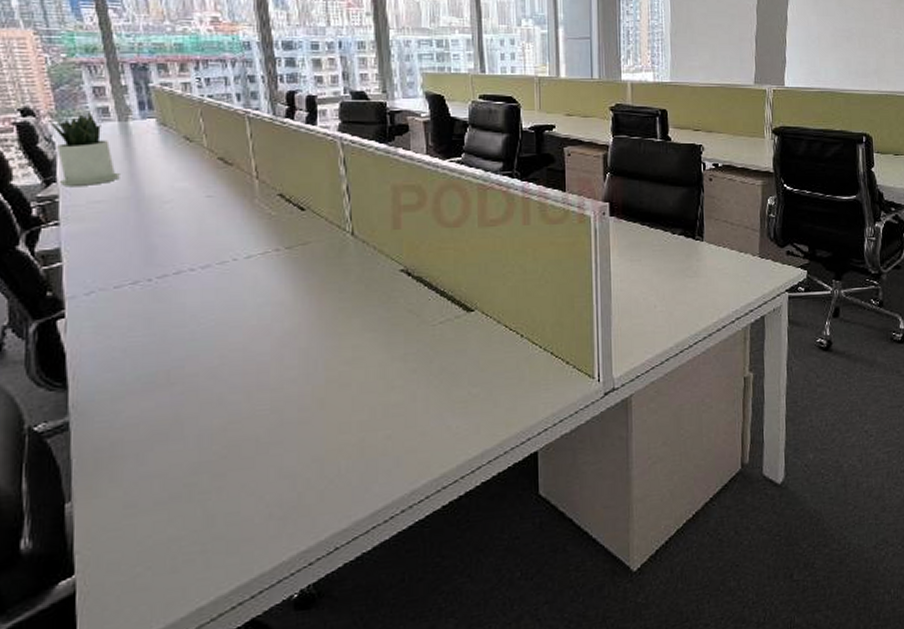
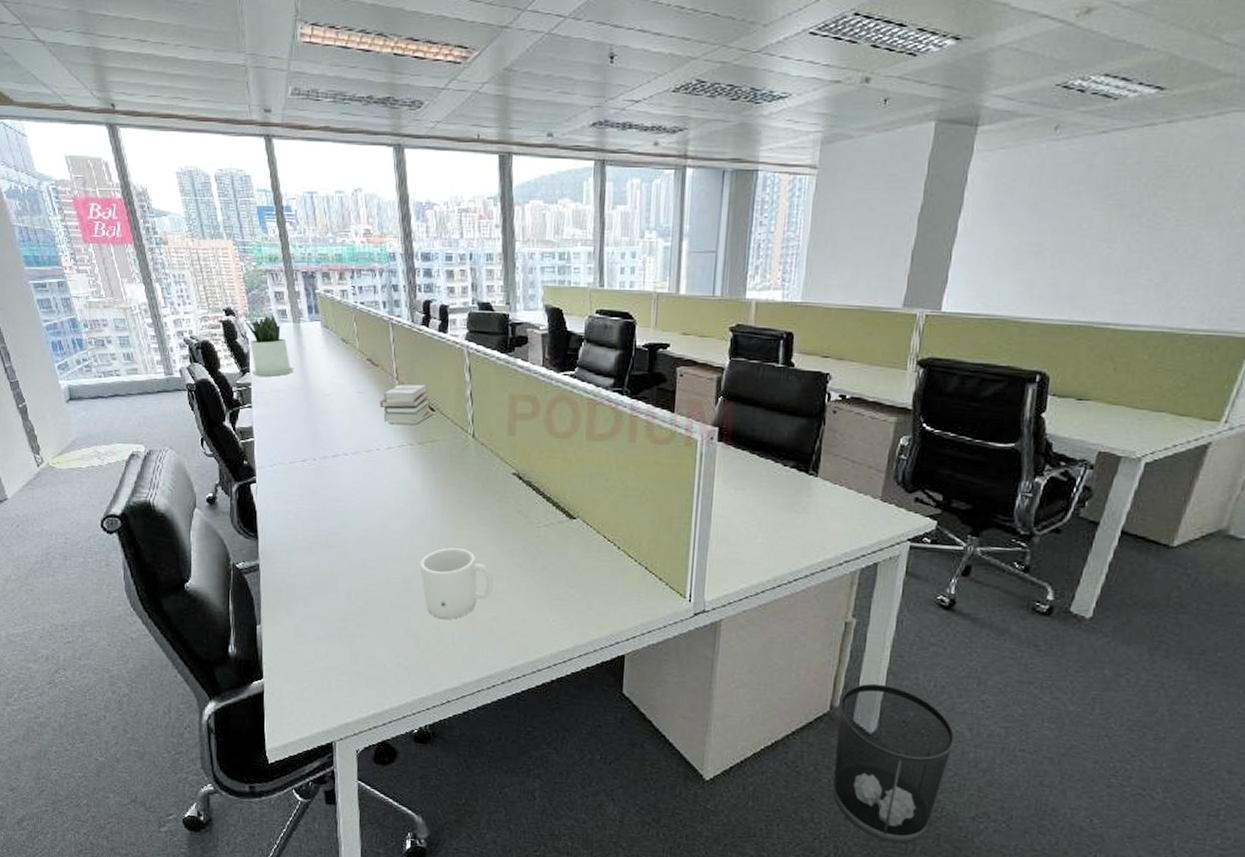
books: none [235,182,304,228] -> present [379,384,434,425]
mug: none [294,362,385,449] -> present [420,547,494,619]
waste bin: none [749,432,850,592] -> present [833,683,955,844]

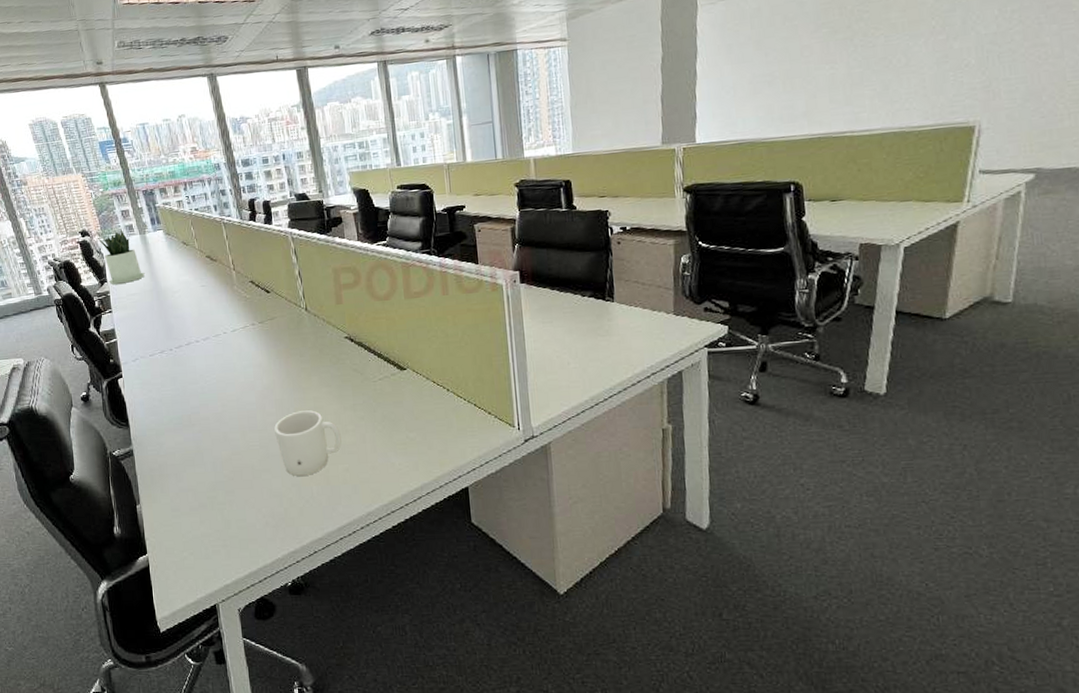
books: present [379,384,434,425] -> none [221,271,269,309]
waste bin: present [833,683,955,844] -> none [670,481,784,631]

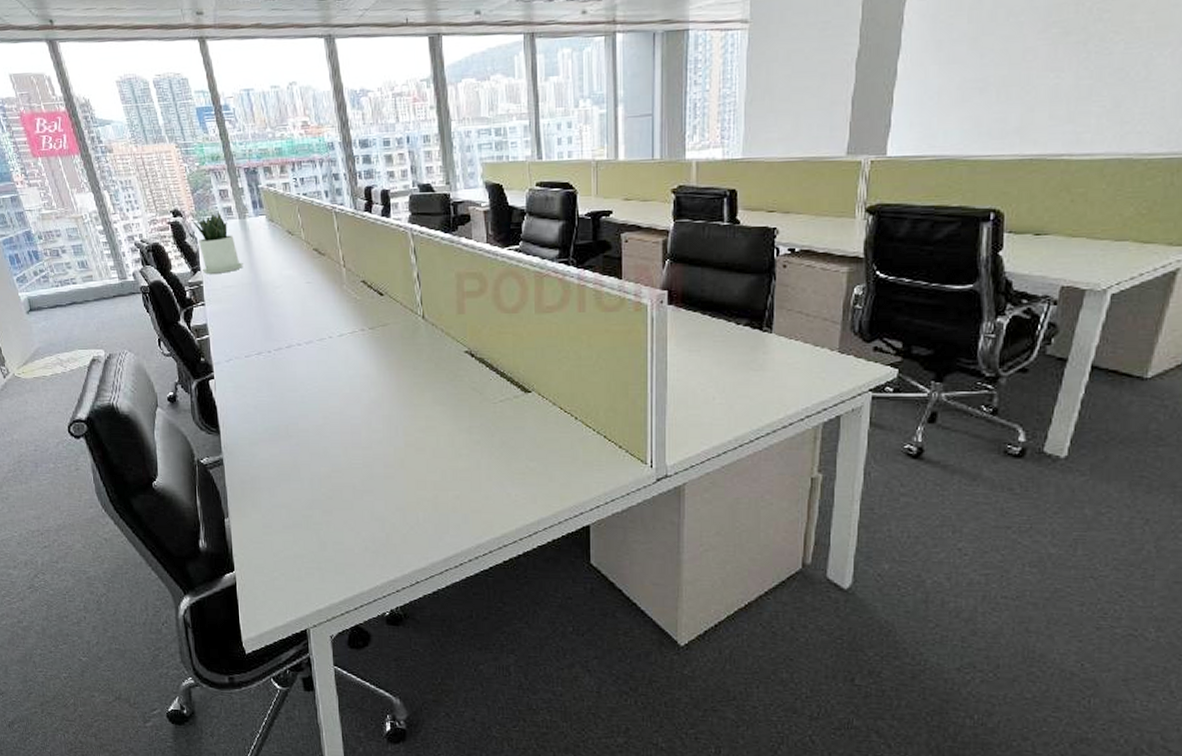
mug: present [274,410,342,476] -> none [380,430,454,500]

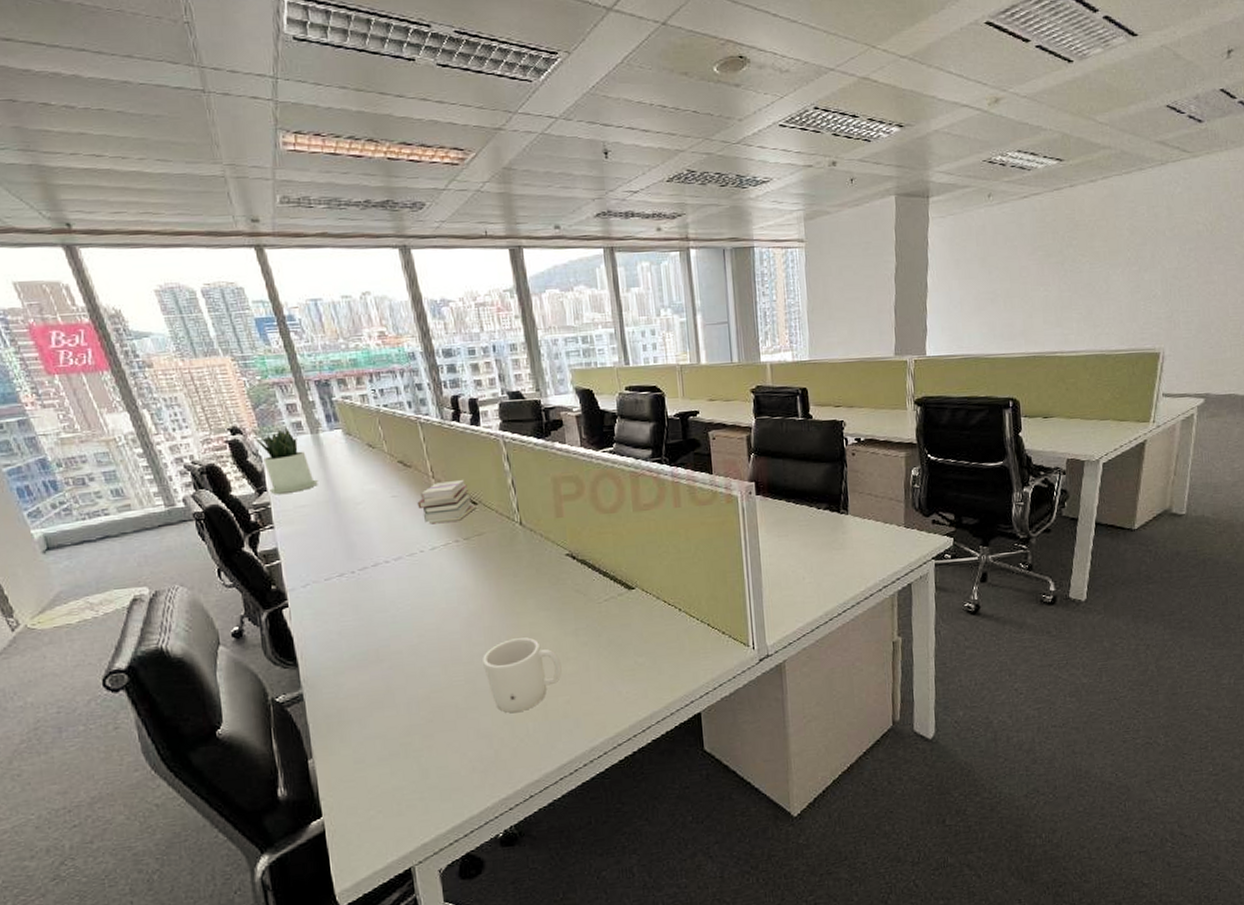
books: none [329,270,382,311] -> present [417,479,476,523]
mug: none [380,430,454,500] -> present [483,637,562,713]

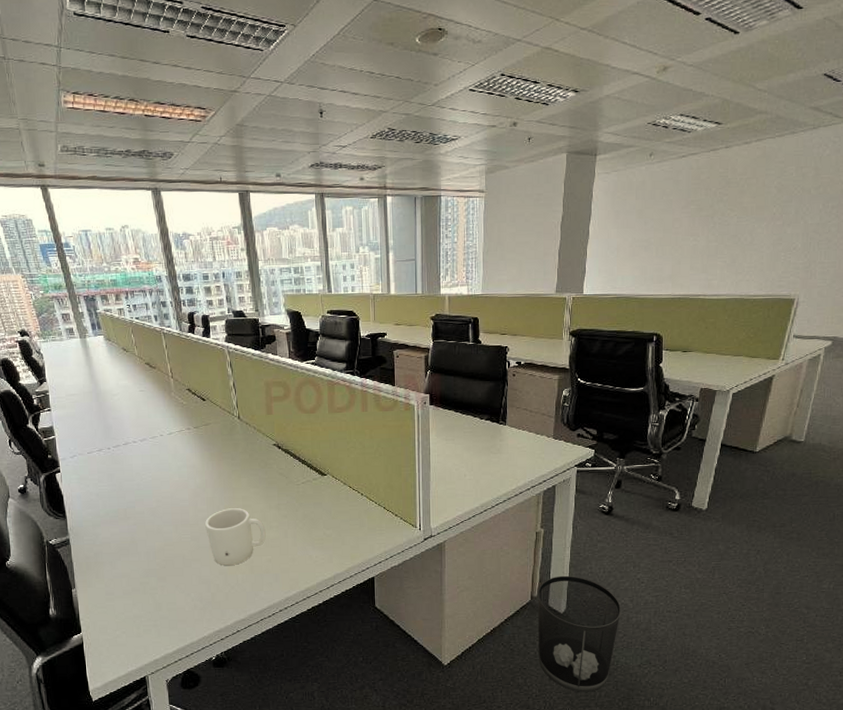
planter: present [252,427,318,494] -> none [36,332,84,384]
books: present [417,479,476,523] -> none [159,380,205,413]
waste bin: none [899,691,1000,836] -> present [537,575,622,692]

